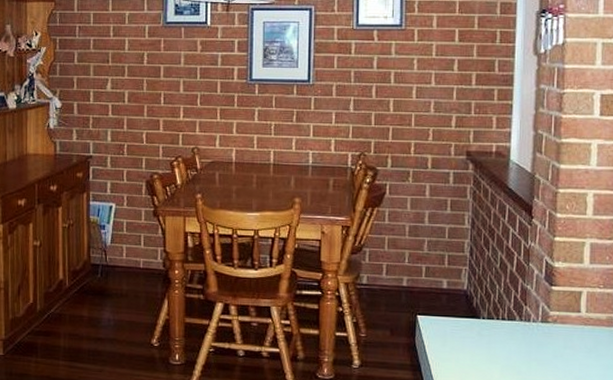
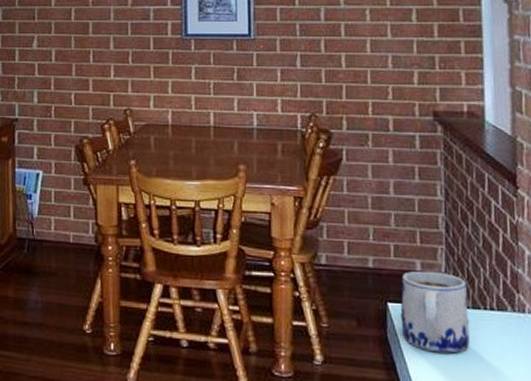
mug: none [427,288,485,356] -> present [400,270,470,353]

